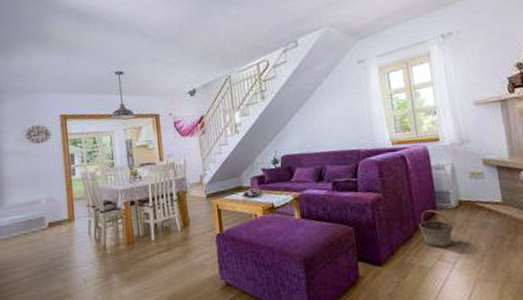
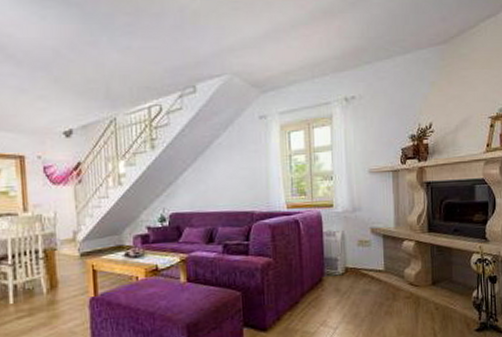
basket: present [419,209,454,248] -> none [306,276,339,314]

